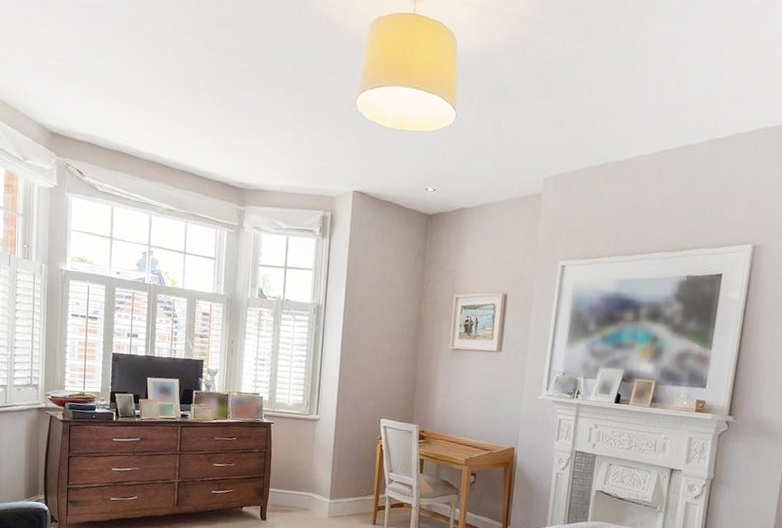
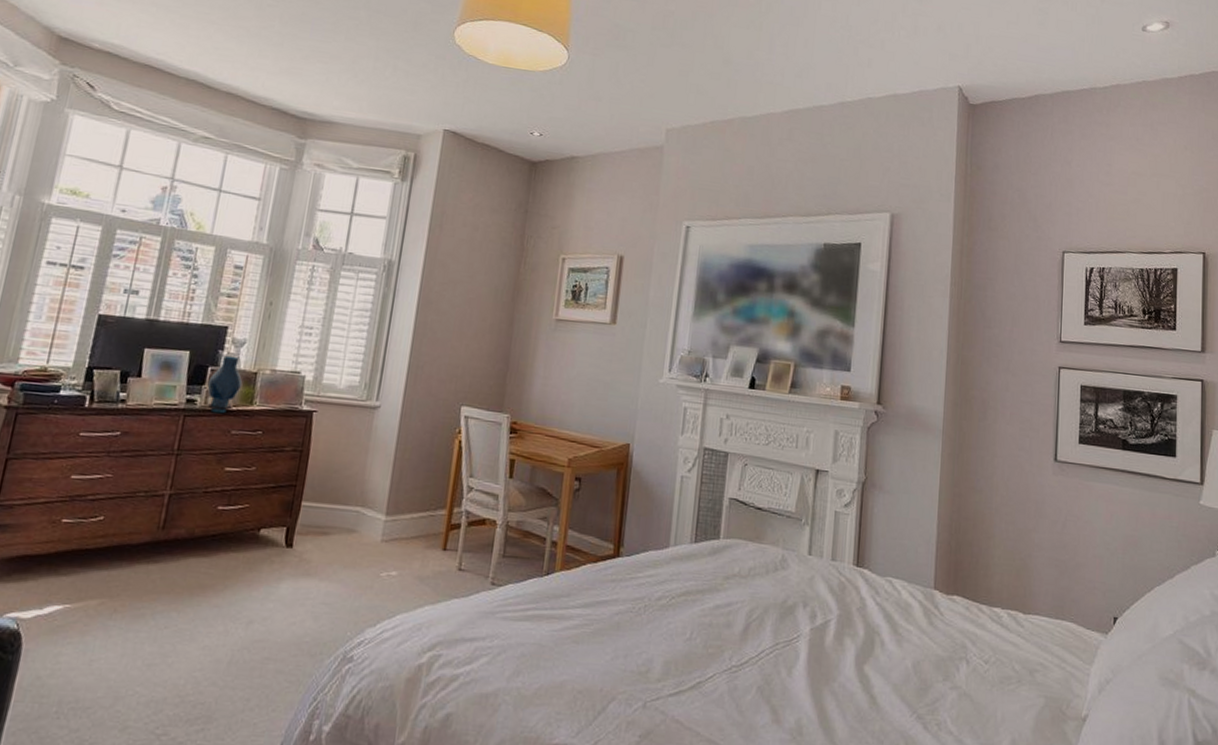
vase: none [194,382,219,425] -> present [206,355,243,414]

